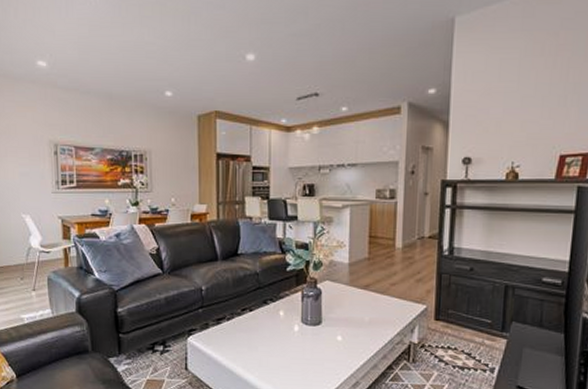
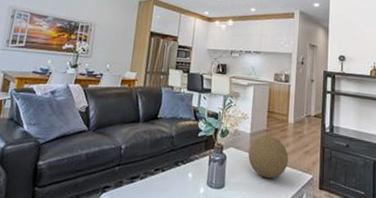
decorative ball: none [347,264,397,312] -> present [248,135,289,179]

